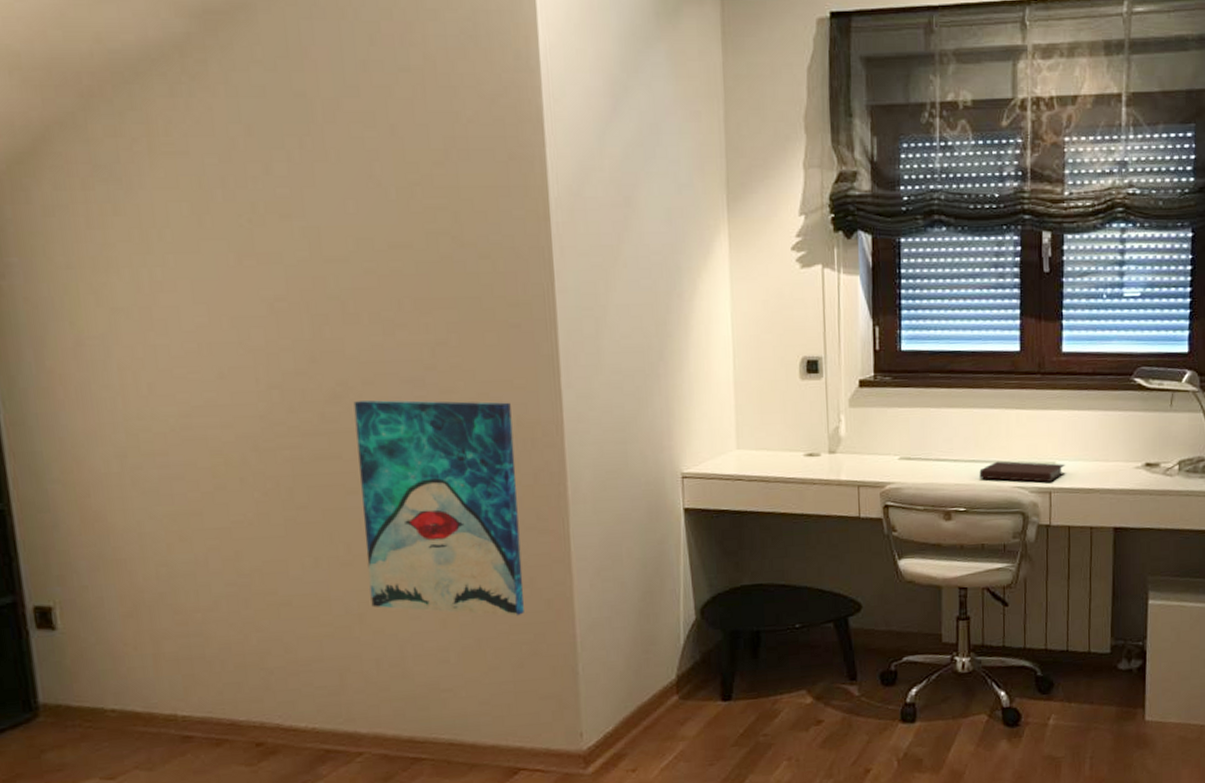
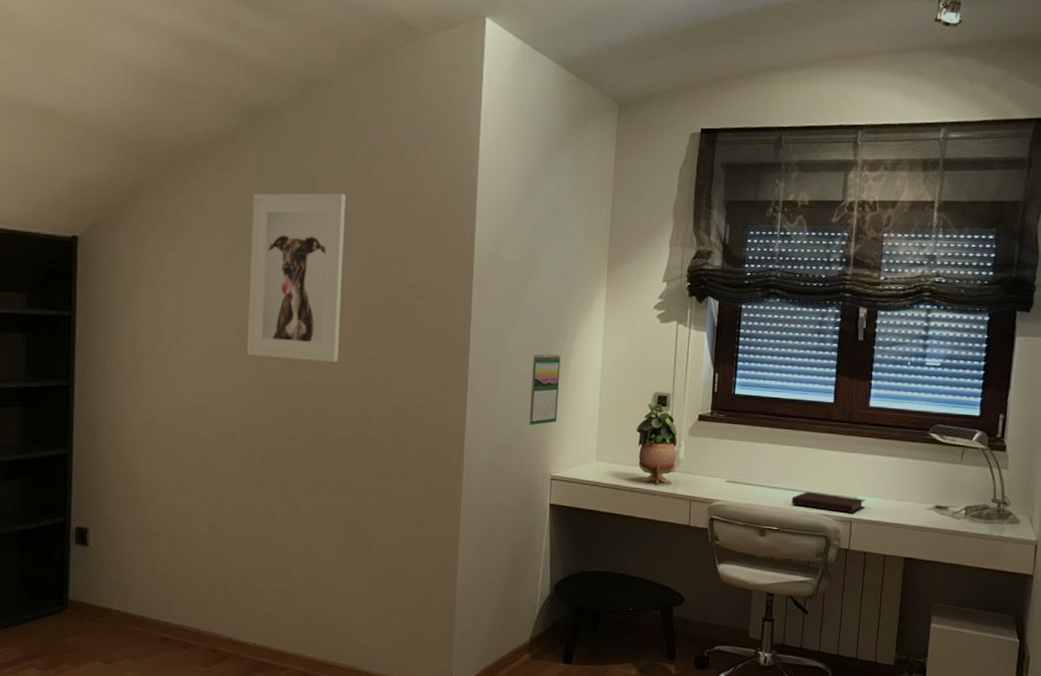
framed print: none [225,121,379,353] -> present [246,193,346,362]
wall art: present [353,400,524,617] -> none [308,398,428,575]
calendar: none [642,317,682,411] -> present [528,353,561,425]
potted plant: none [784,371,837,472] -> present [637,404,677,485]

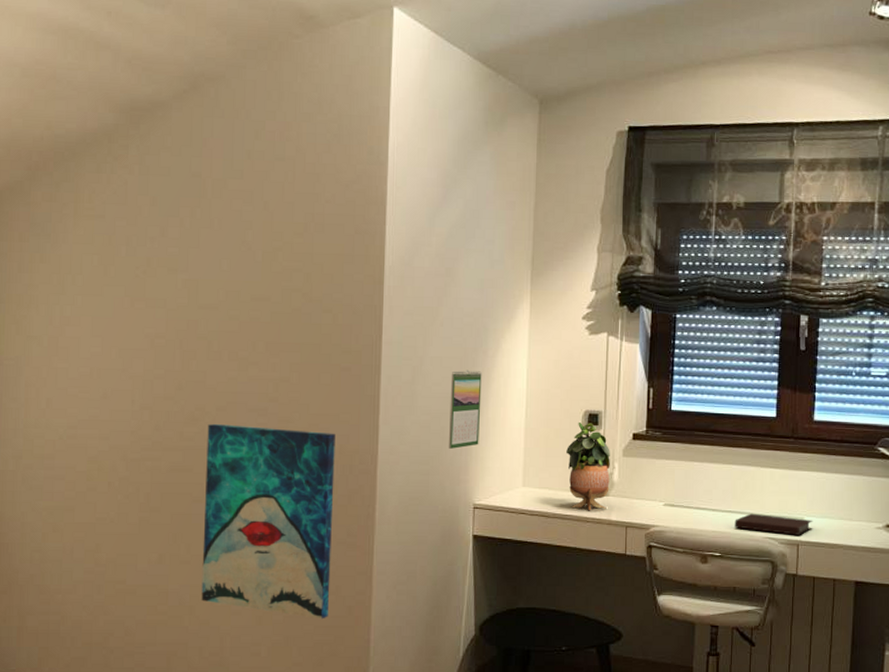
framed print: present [246,193,346,362] -> none [128,197,240,384]
wall art: none [308,398,428,575] -> present [201,424,335,620]

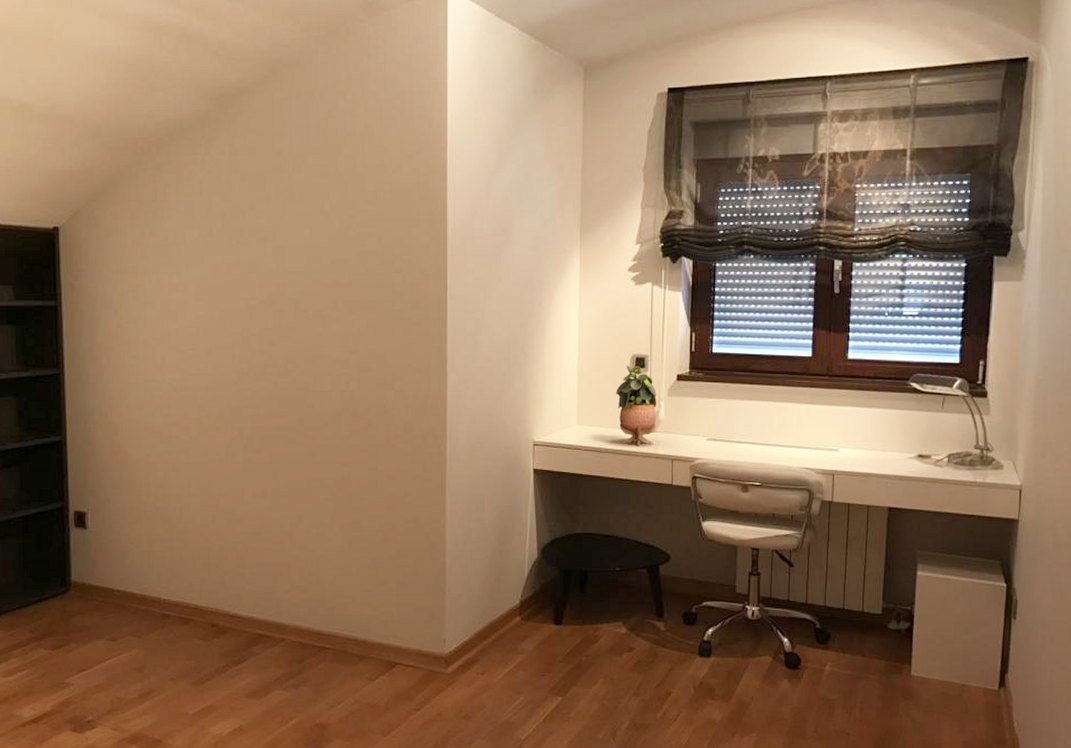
wall art: present [201,424,335,620] -> none [298,375,410,544]
calendar: present [448,369,482,449] -> none [509,320,538,392]
notebook: present [735,513,813,535] -> none [773,446,848,465]

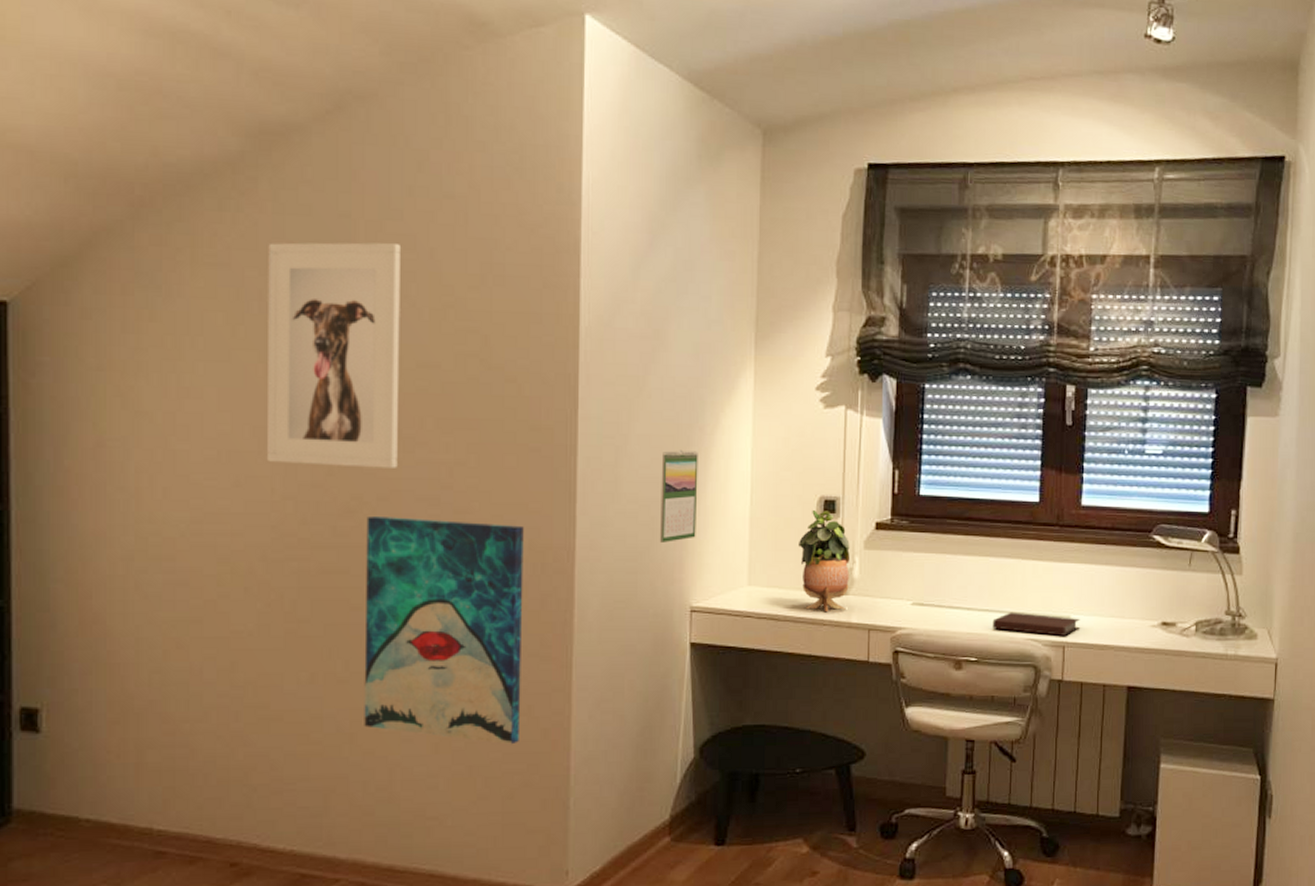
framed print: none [227,171,319,339] -> present [266,242,400,468]
wall art: none [298,375,410,544] -> present [364,517,524,745]
calendar: none [509,320,538,392] -> present [659,449,698,542]
notebook: none [773,446,848,465] -> present [992,612,1081,636]

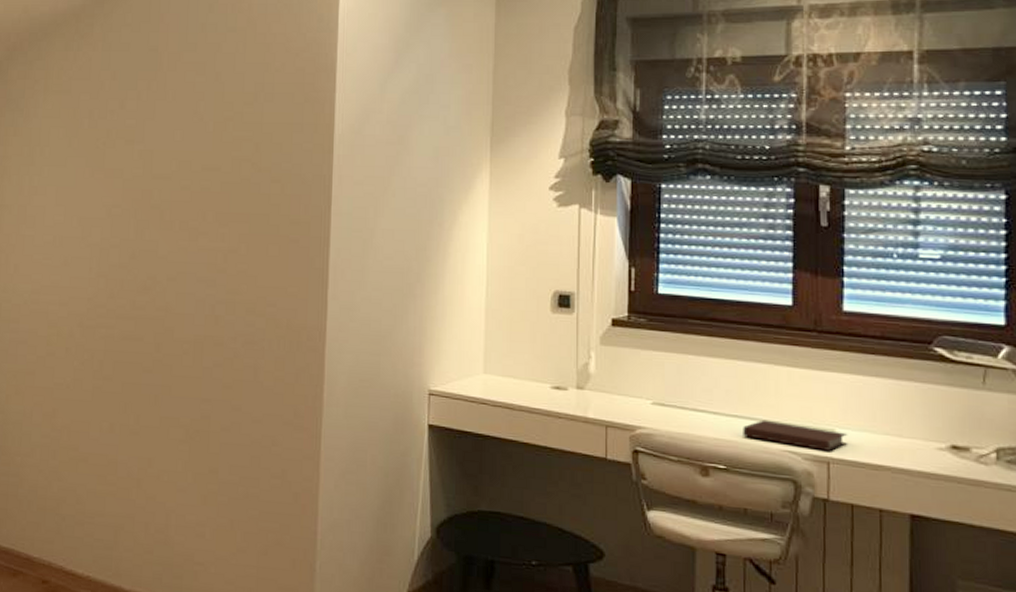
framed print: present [266,242,400,468] -> none [87,69,193,254]
wall art: present [364,517,524,745] -> none [148,294,283,505]
calendar: present [659,449,698,542] -> none [400,243,437,328]
potted plant: present [799,510,850,613] -> none [533,304,585,406]

